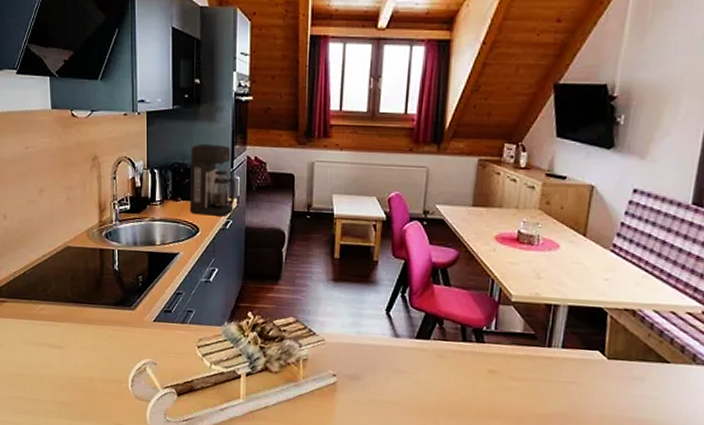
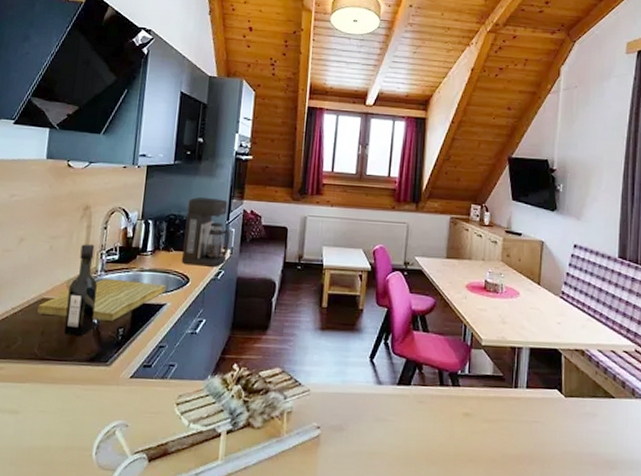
cutting board: none [65,227,177,269] -> present [37,278,166,321]
bottle: none [89,194,115,282] -> present [64,244,97,336]

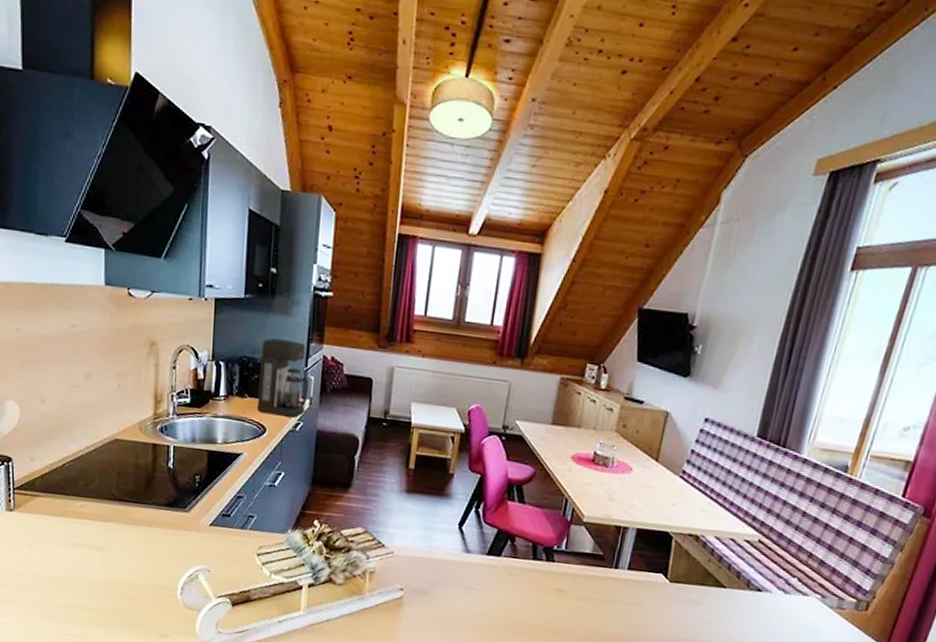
cutting board: present [37,278,166,321] -> none [112,422,242,468]
bottle: present [64,244,97,336] -> none [140,384,170,480]

